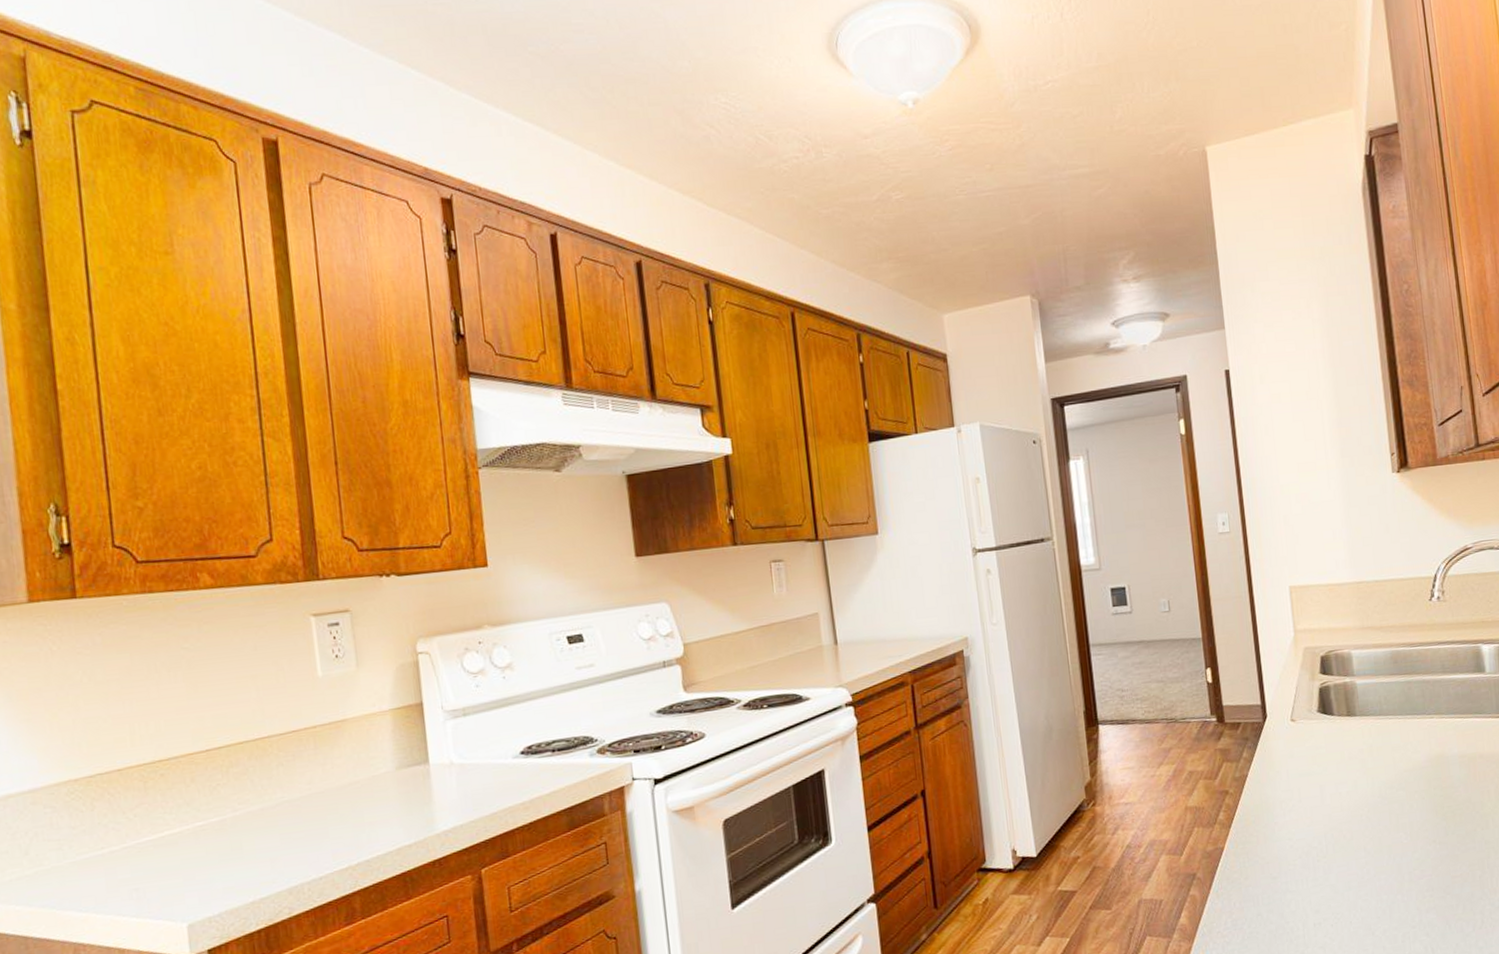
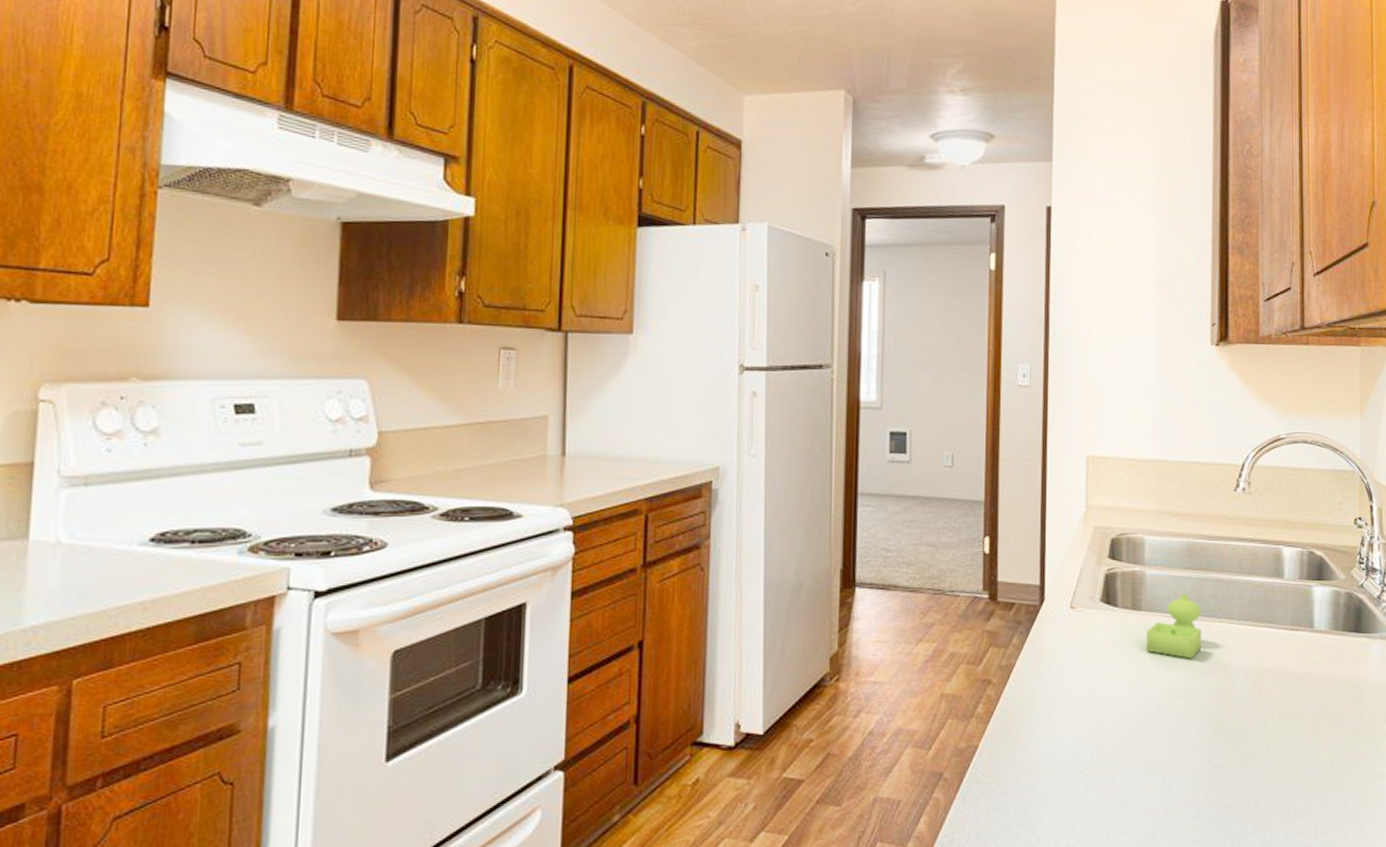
soap dispenser: none [1363,696,1416,754] -> present [1146,593,1202,659]

